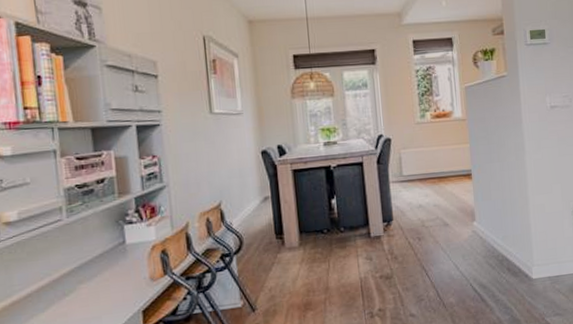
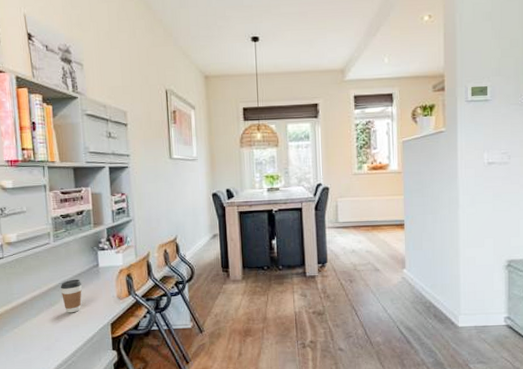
coffee cup: none [76,260,105,303] -> present [60,279,82,313]

